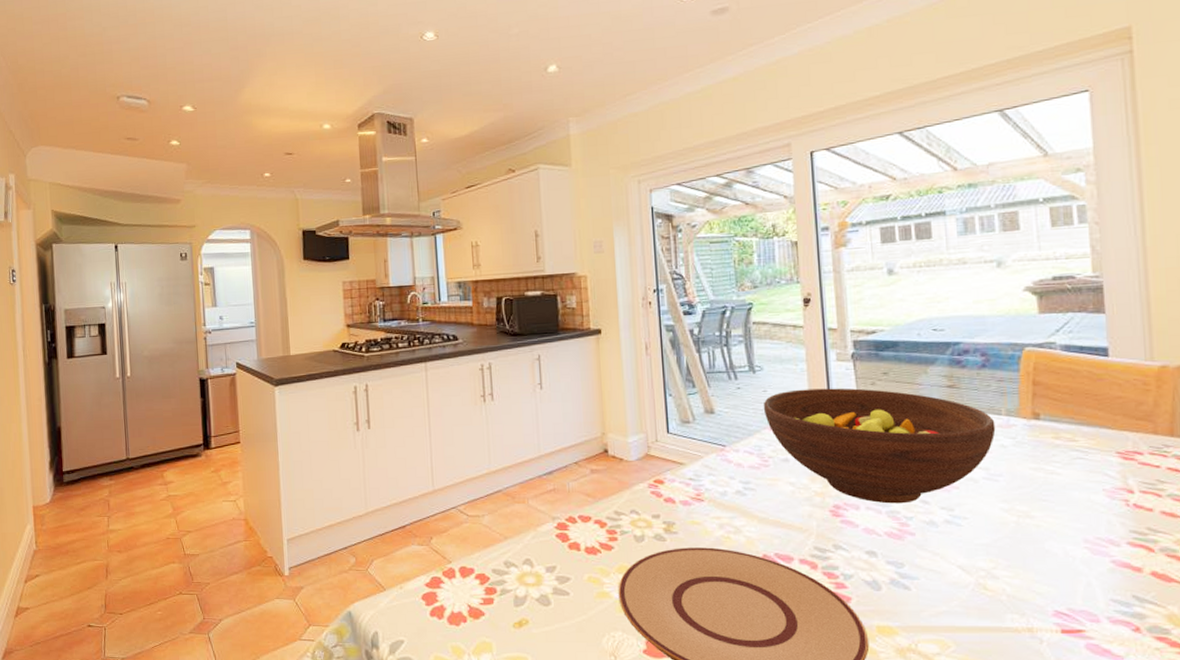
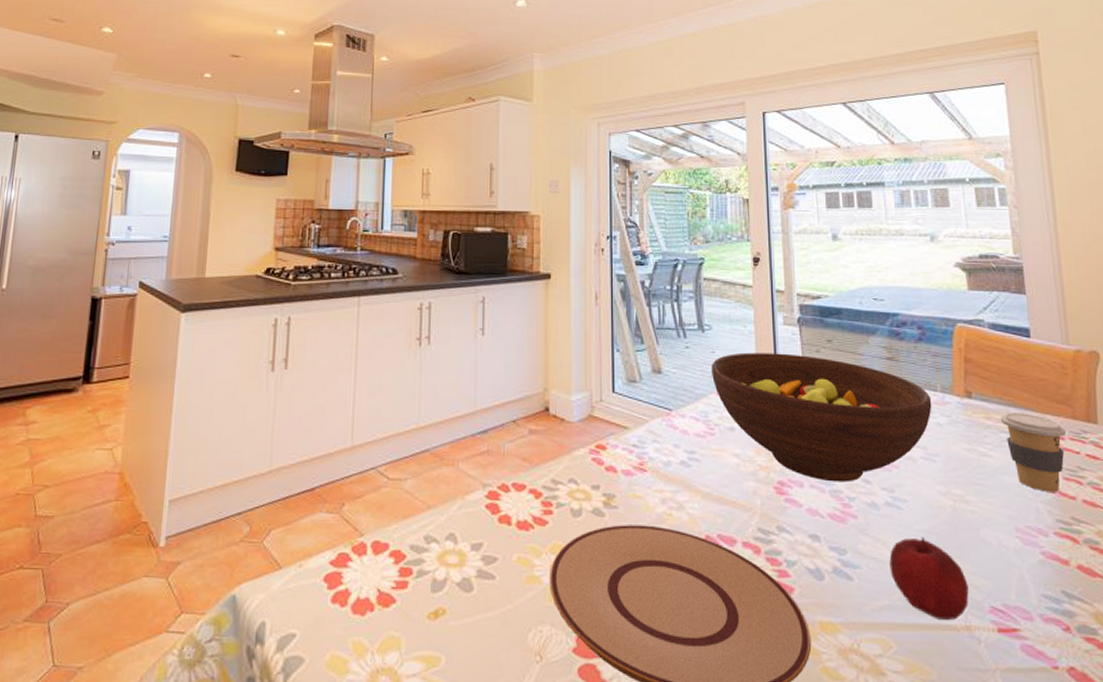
apple: none [948,550,1032,623] -> present [889,537,969,620]
coffee cup: none [1071,430,1145,505] -> present [1000,412,1066,492]

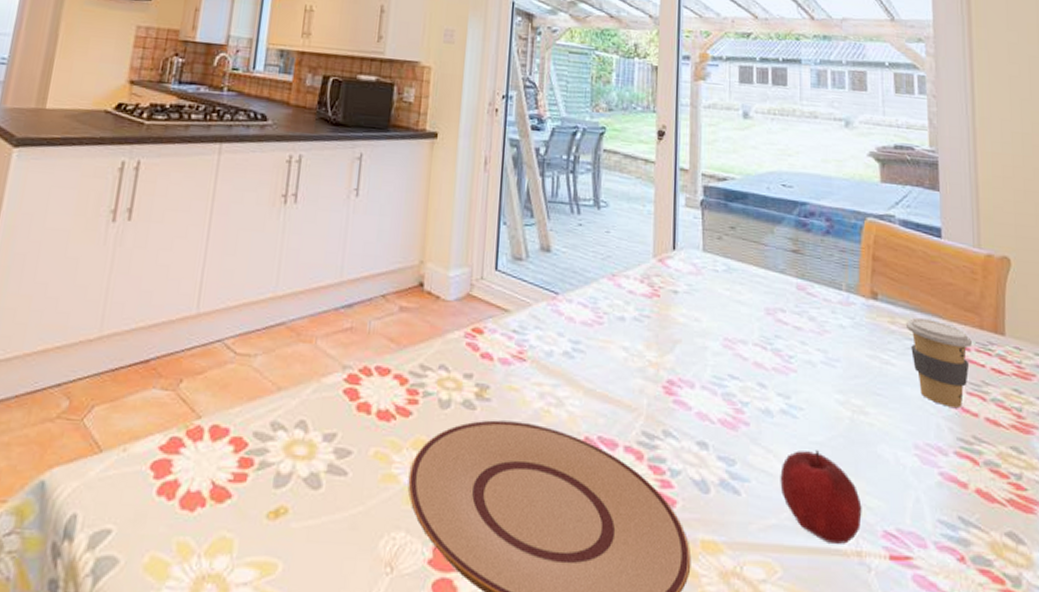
fruit bowl: present [710,352,932,482] -> none [604,234,836,385]

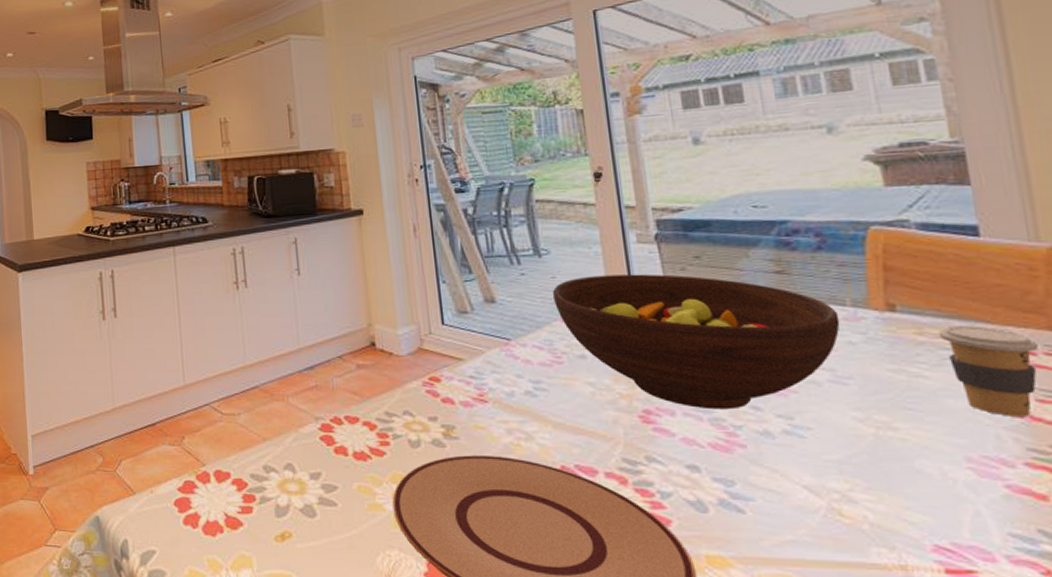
fruit bowl: none [604,234,836,385] -> present [552,274,840,410]
apple: present [780,450,862,544] -> none [791,468,903,558]

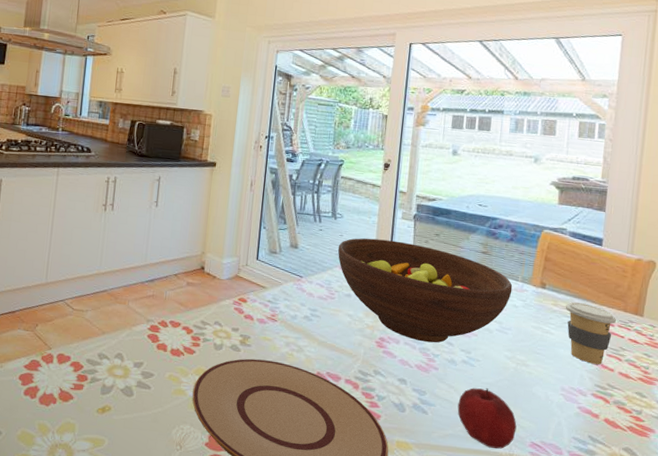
apple: none [791,468,903,558] -> present [457,388,517,449]

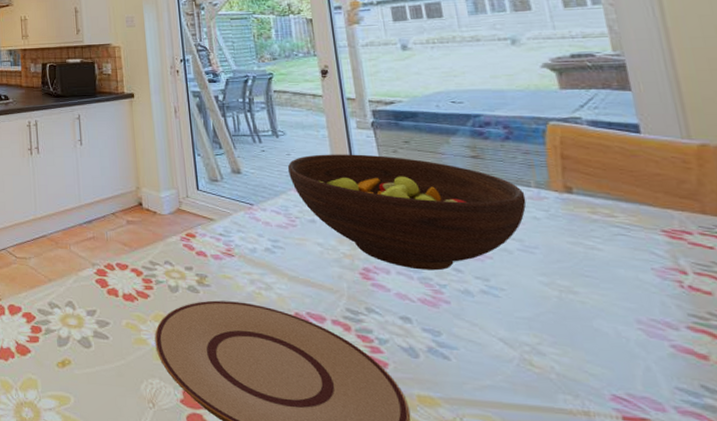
apple: present [457,388,517,449] -> none [489,324,585,405]
coffee cup: present [565,302,616,365] -> none [609,206,694,287]

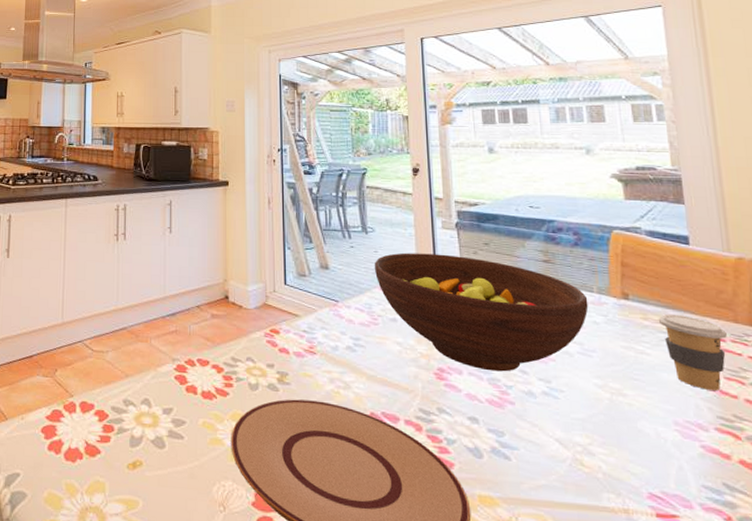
coffee cup: none [609,206,694,287] -> present [658,313,727,390]

